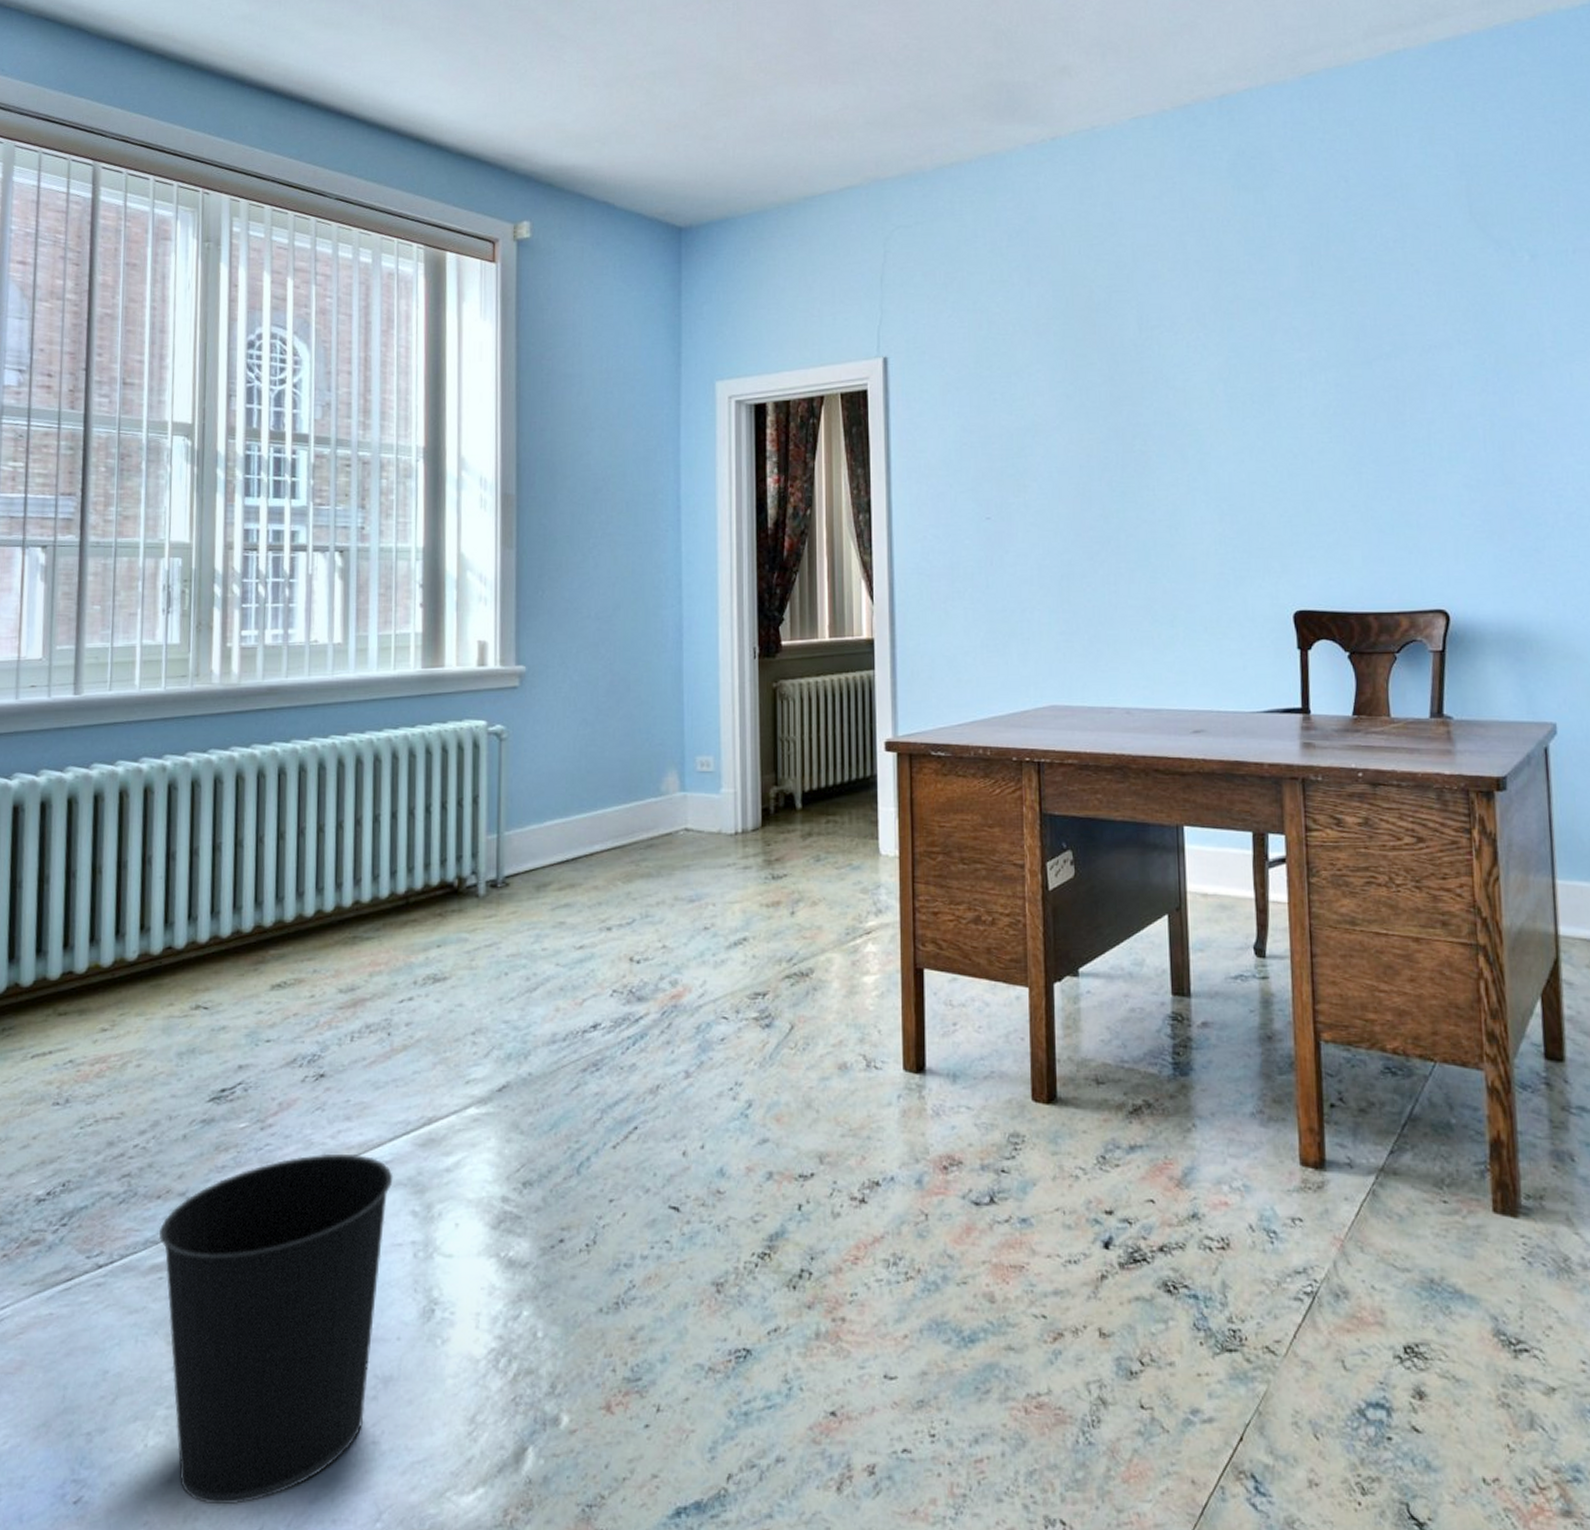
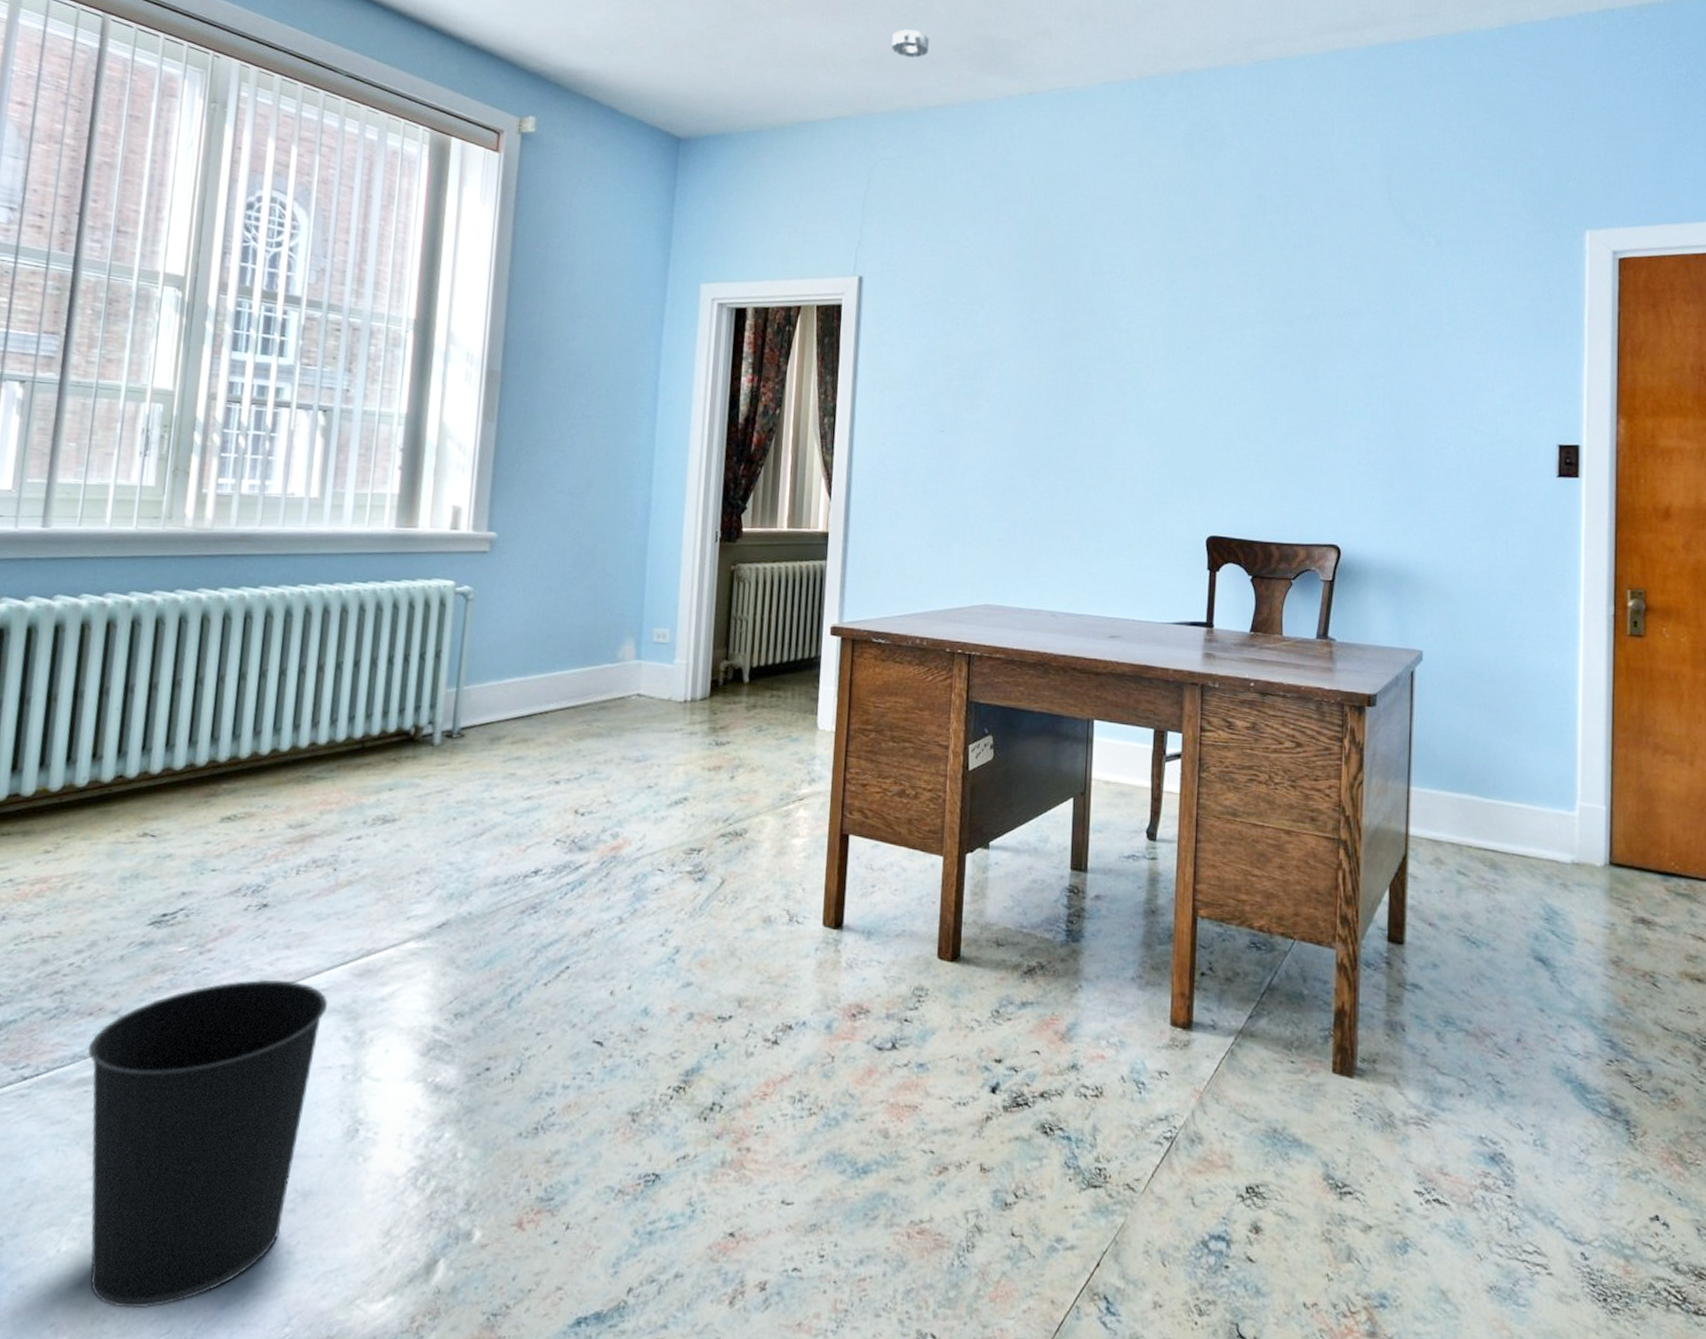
smoke detector: none [896,83,938,114] -> present [890,29,929,58]

